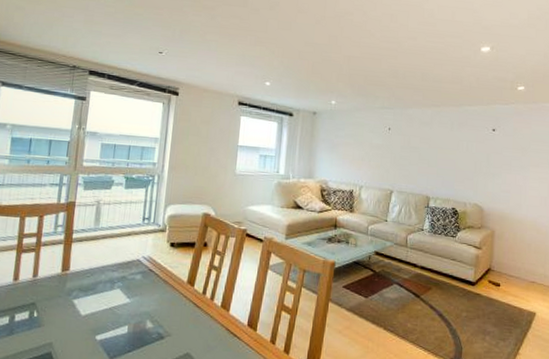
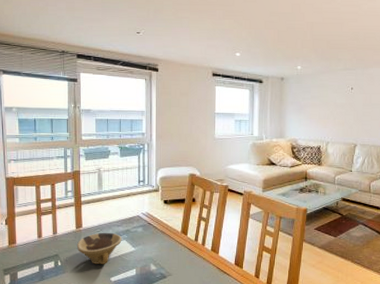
bowl: none [59,278,116,318] -> present [76,232,122,264]

